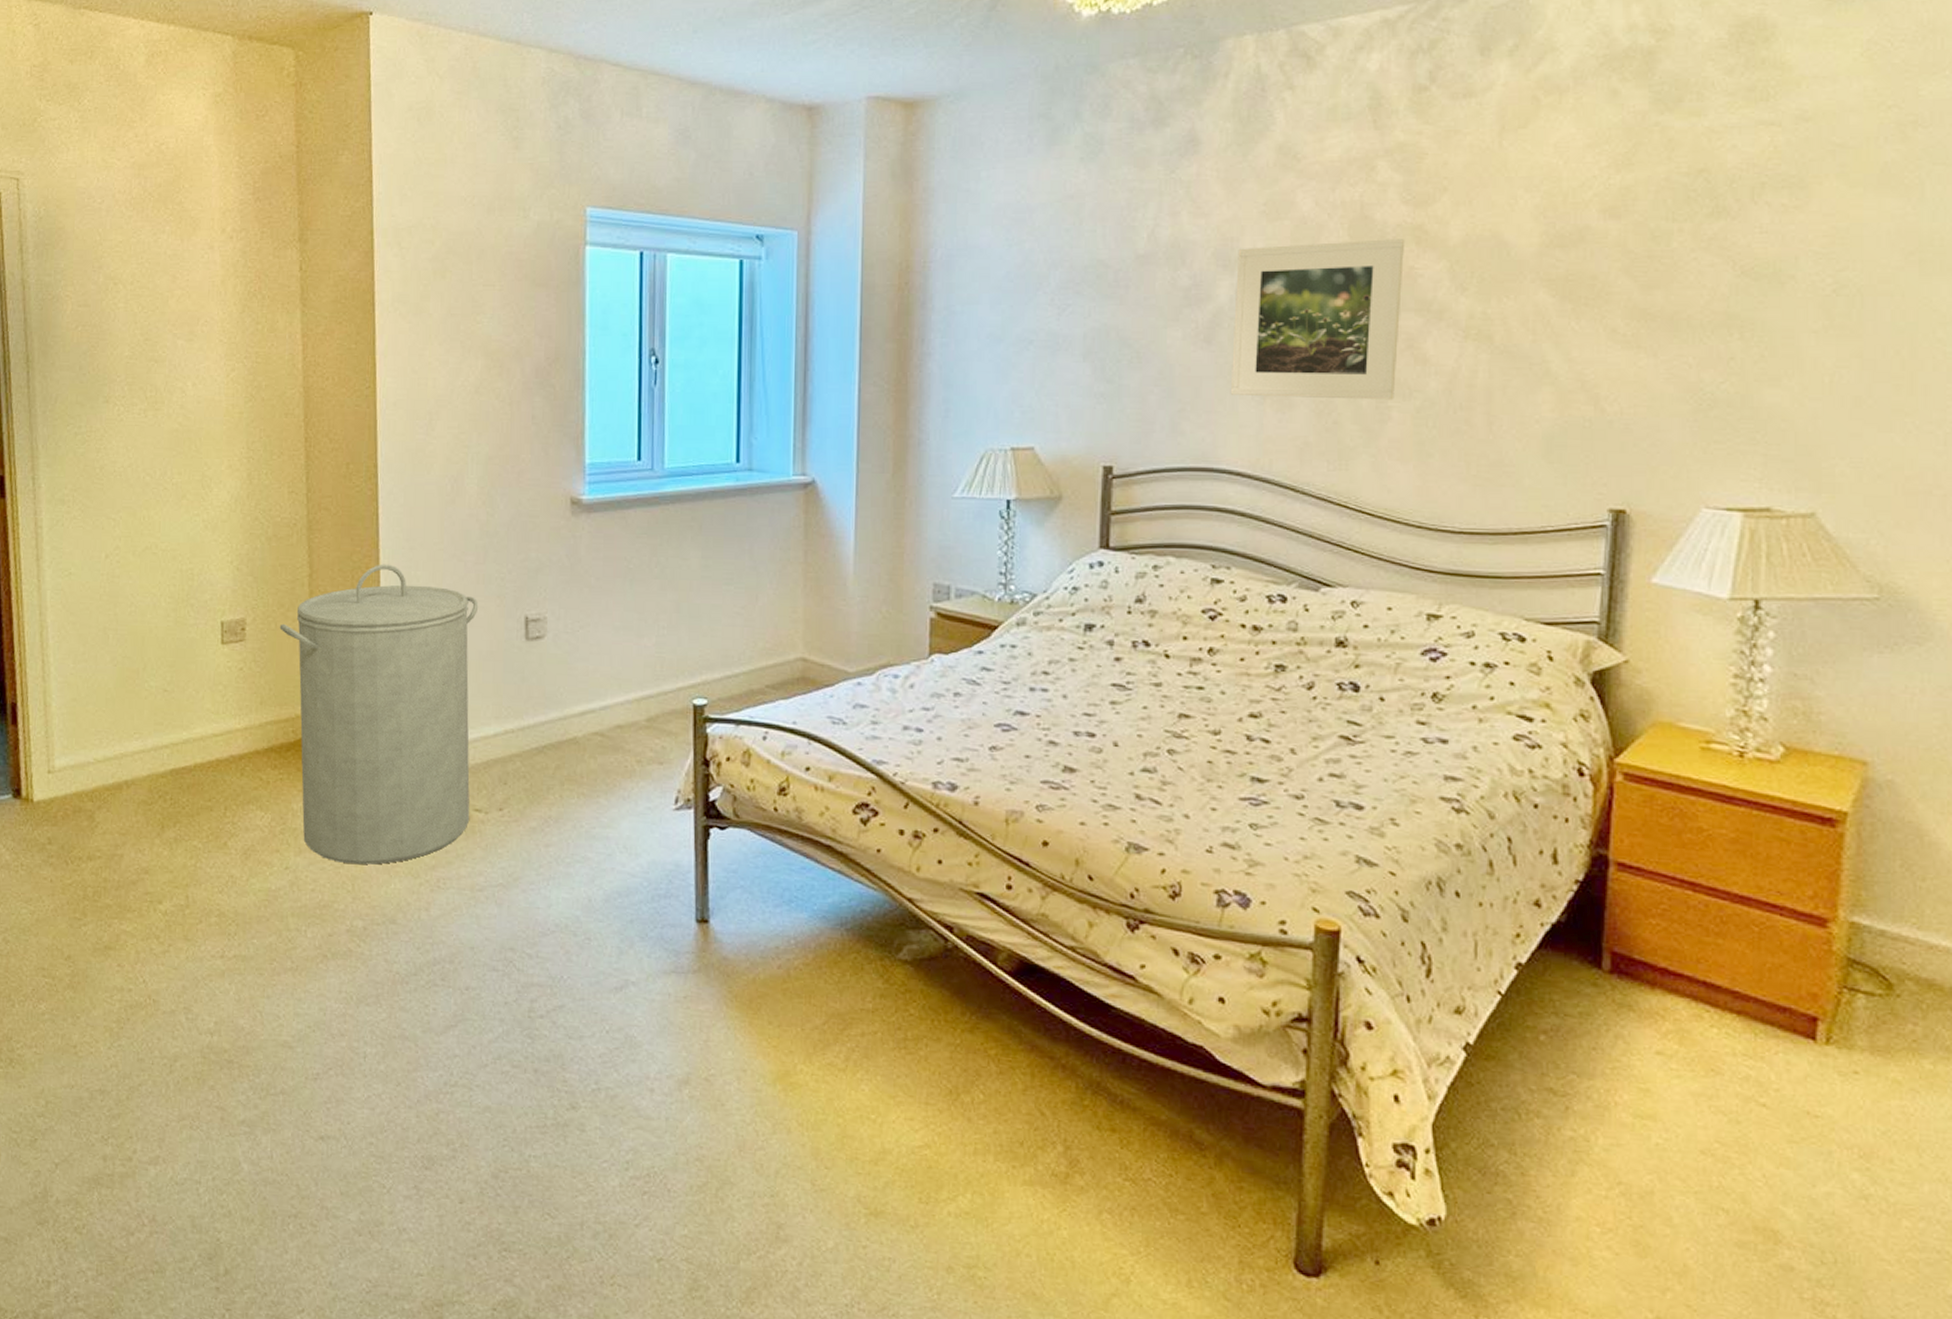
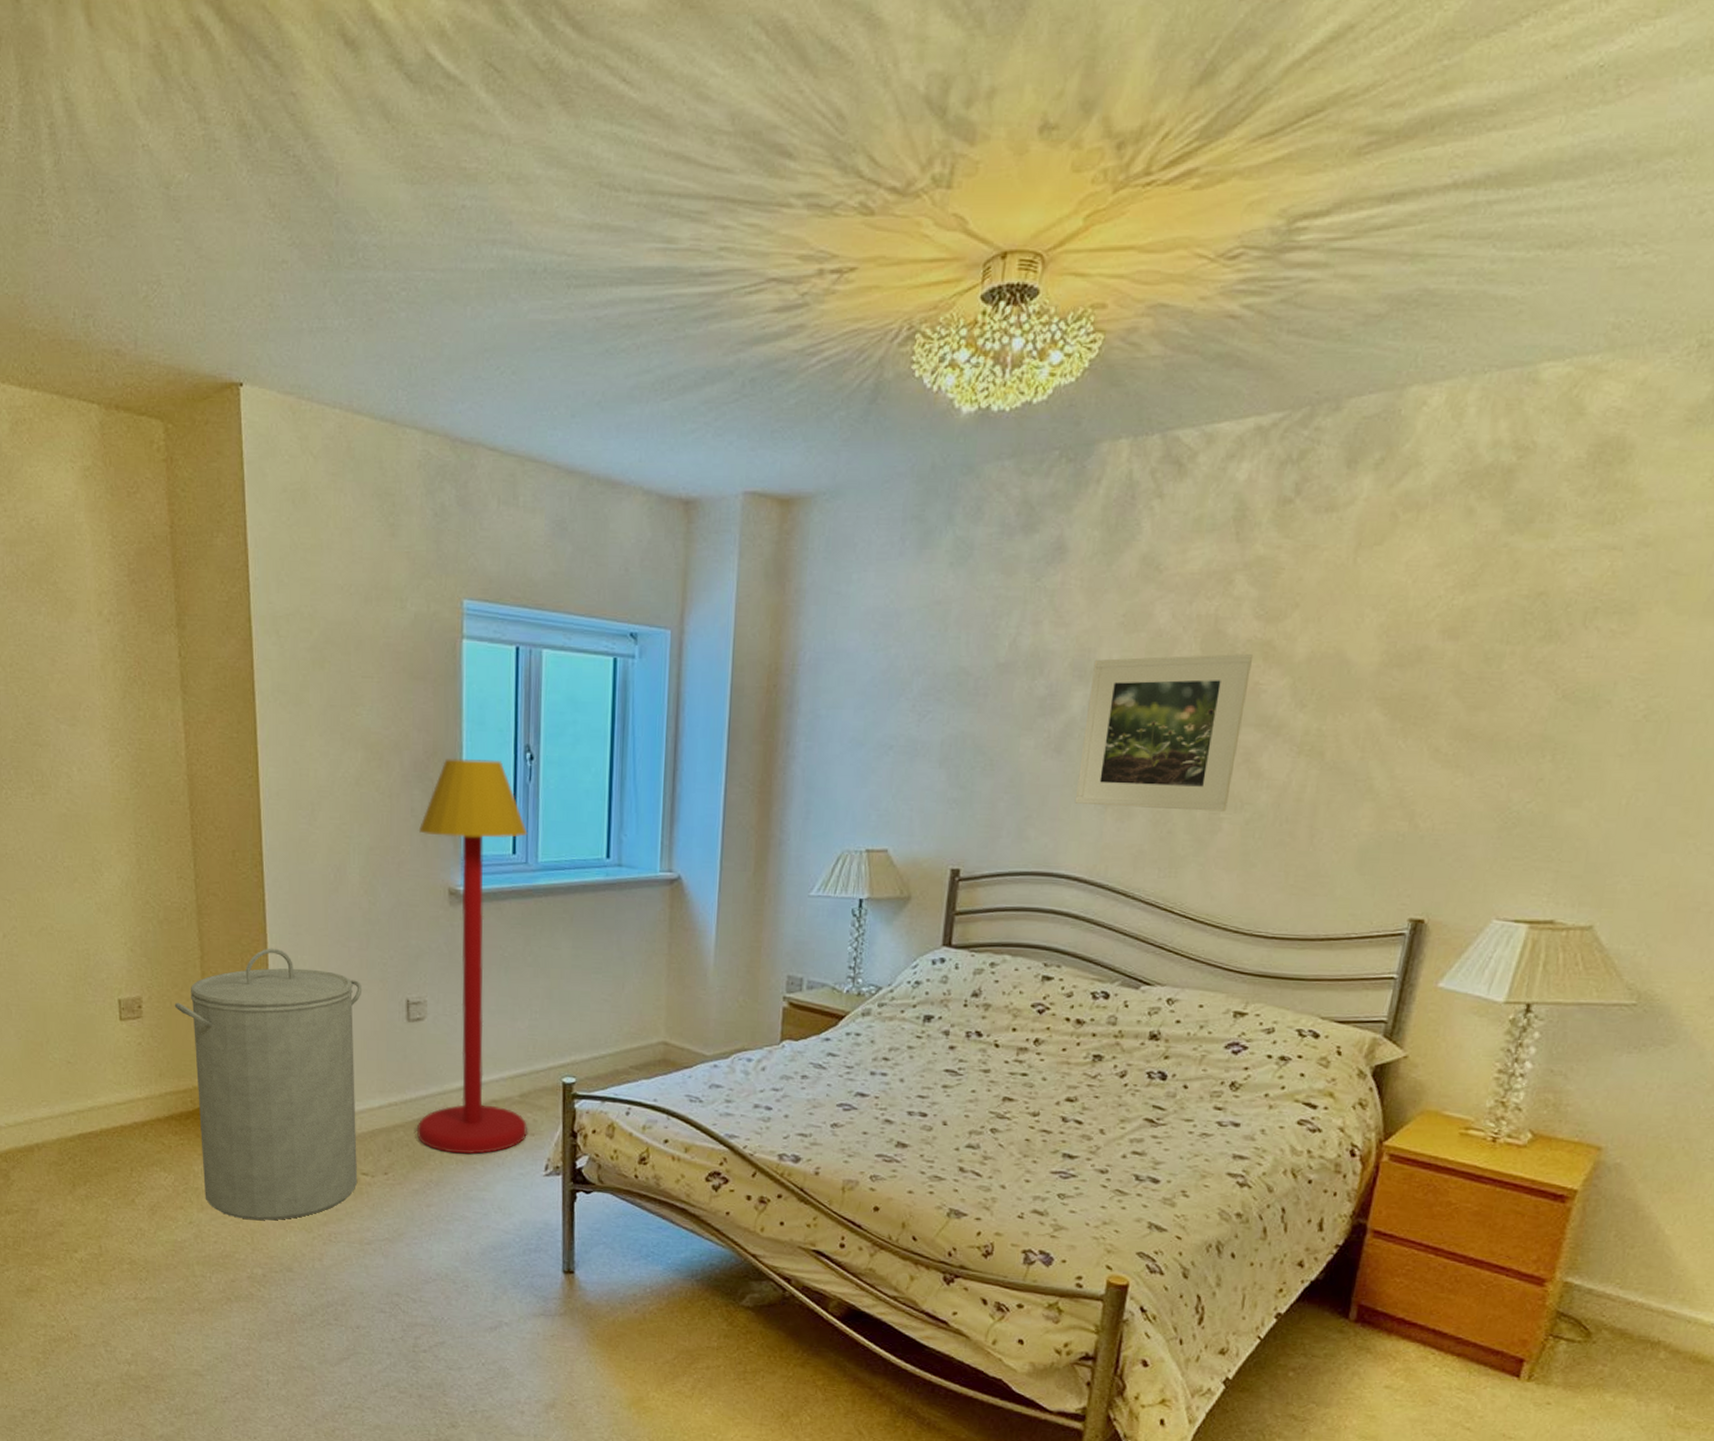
floor lamp: none [535,364,656,786] -> present [417,759,528,1154]

